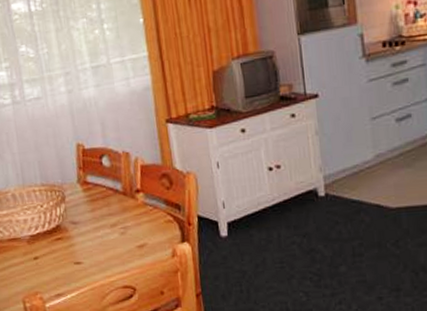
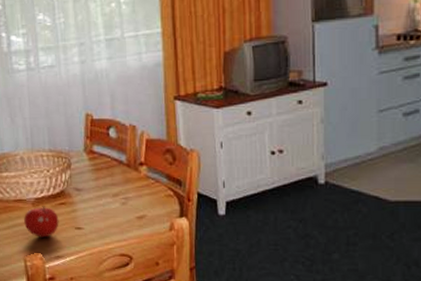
fruit: none [19,243,57,276] -> present [24,206,59,238]

